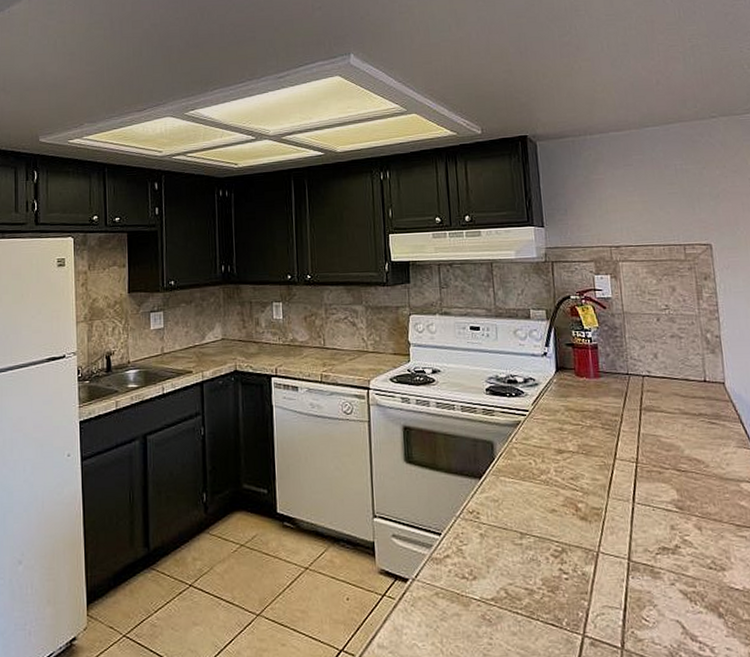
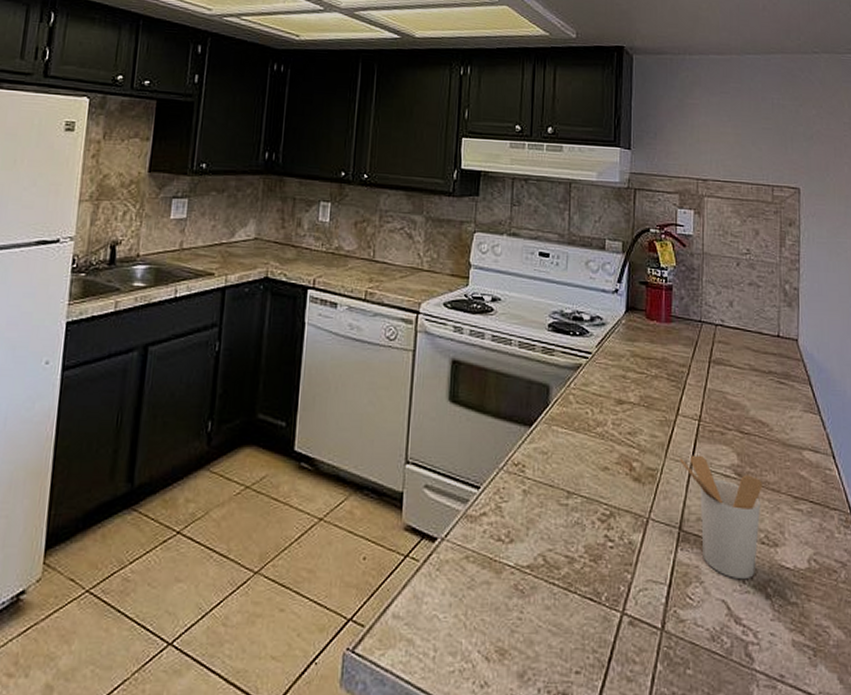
utensil holder: none [622,493,706,602] -> present [680,455,762,580]

